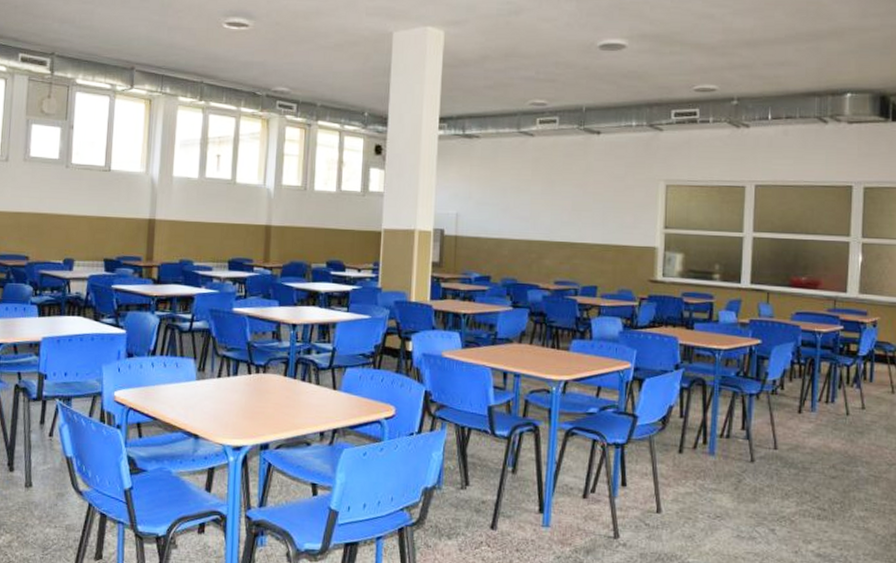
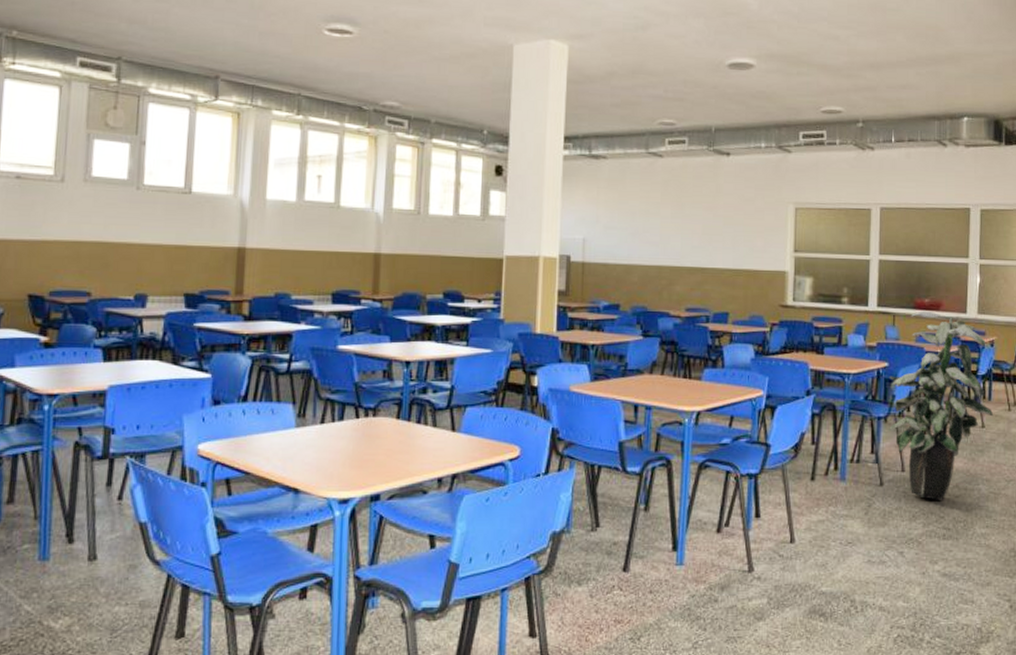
indoor plant: none [762,289,875,480] -> present [889,311,994,500]

